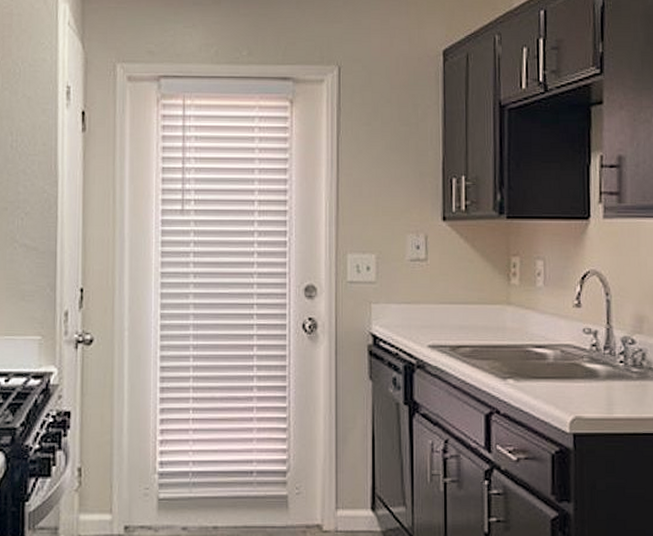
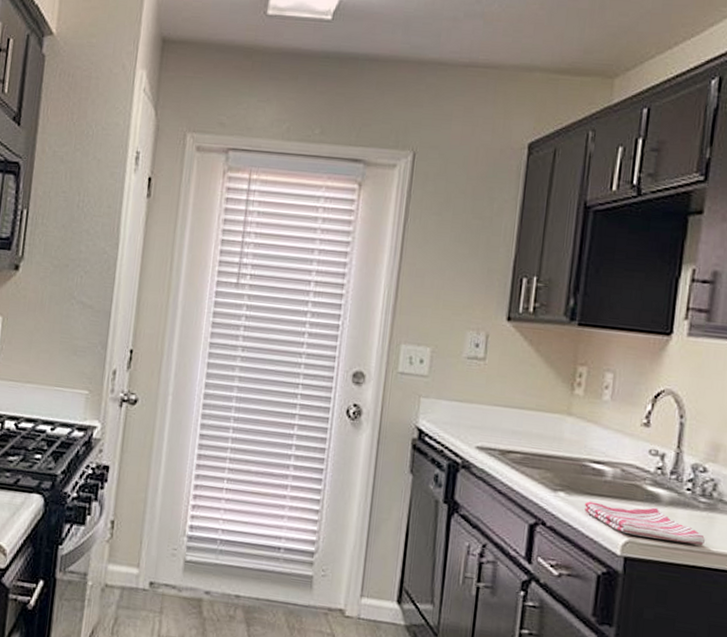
dish towel: none [533,383,642,413] -> present [584,501,706,546]

